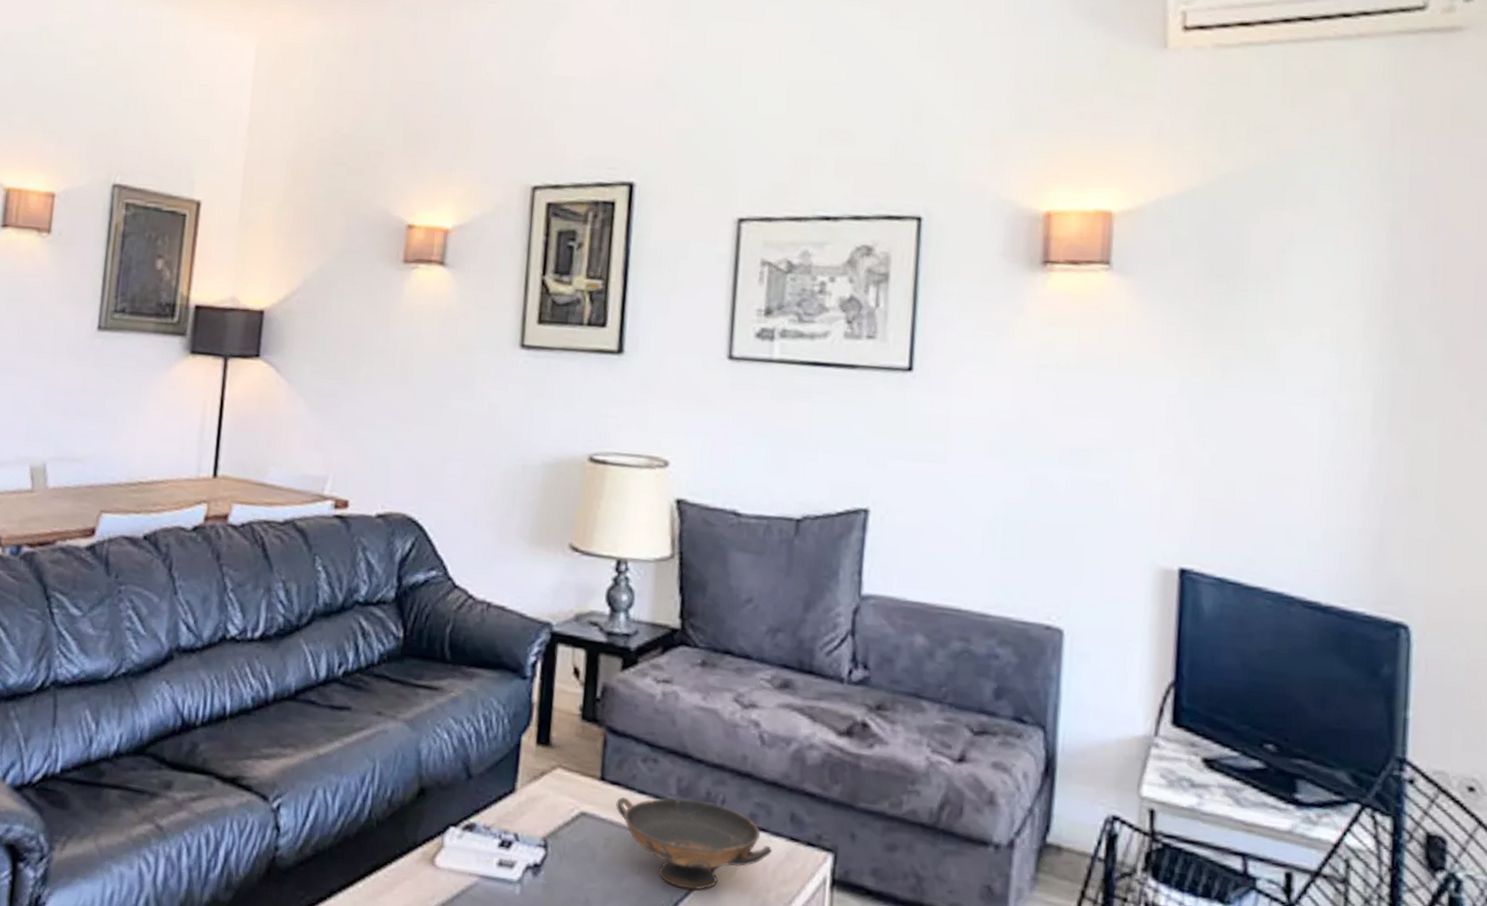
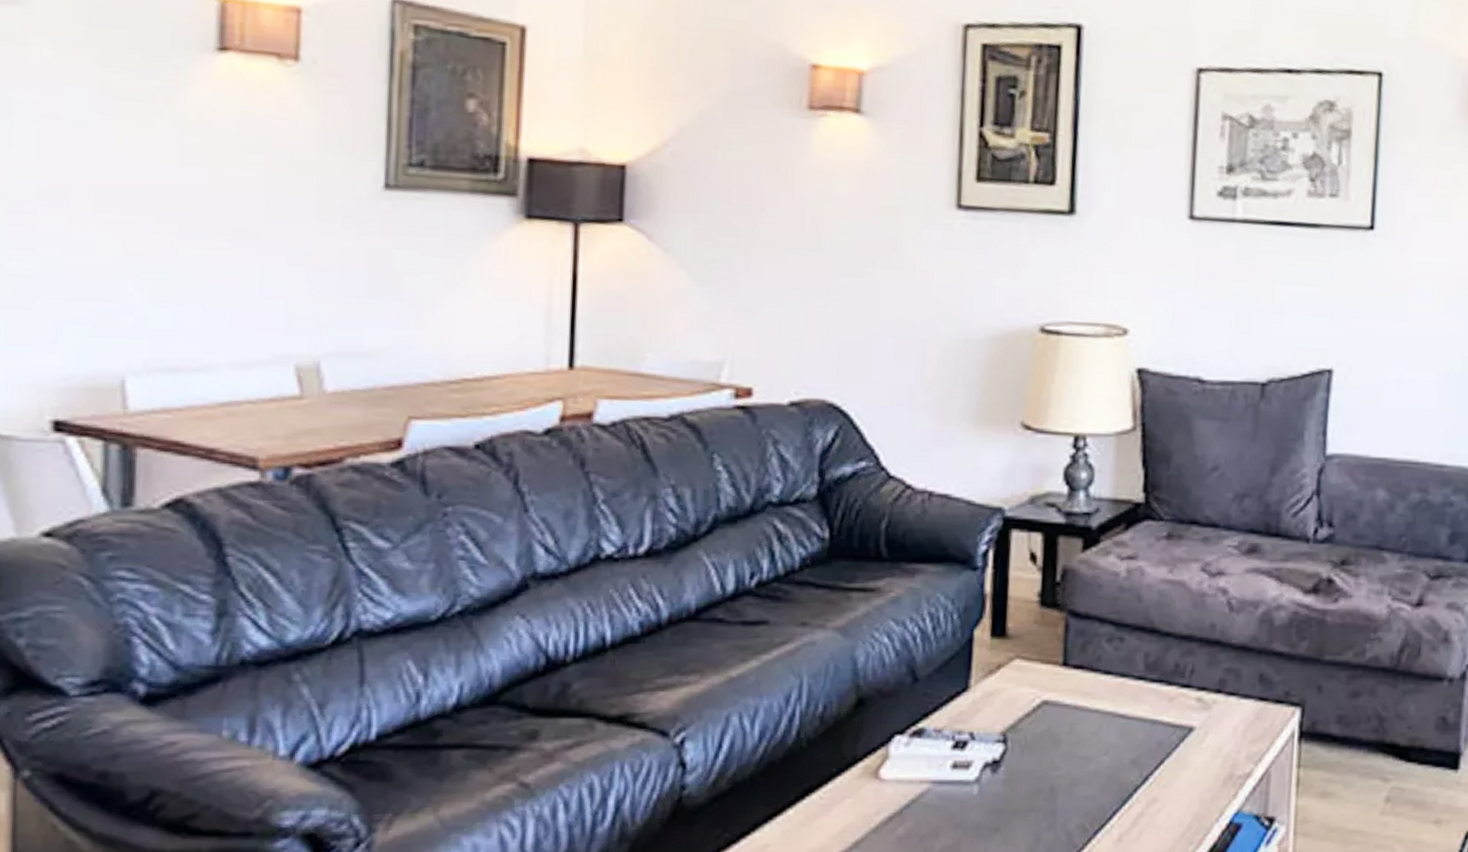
decorative bowl: present [616,796,772,890] -> none [1080,673,1242,762]

